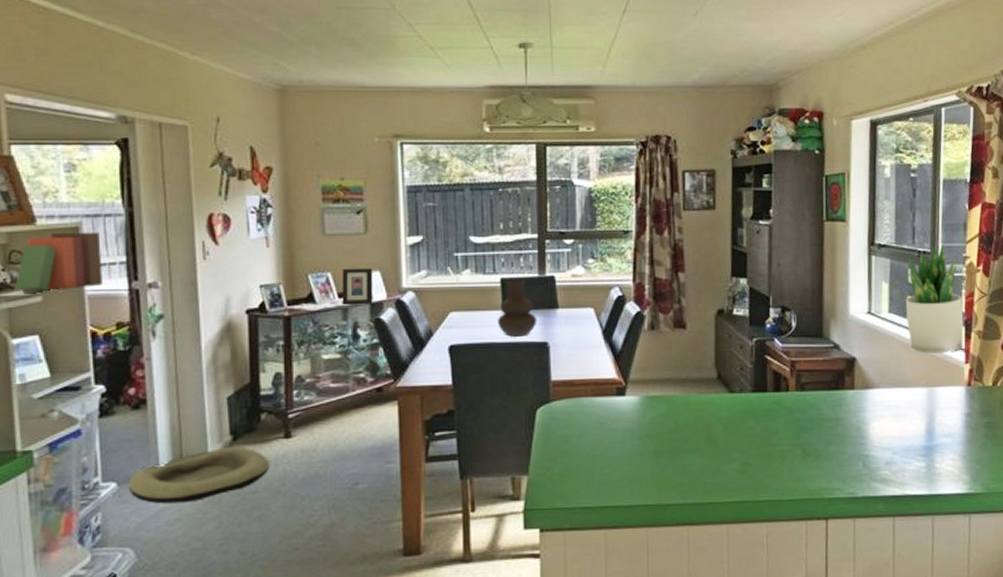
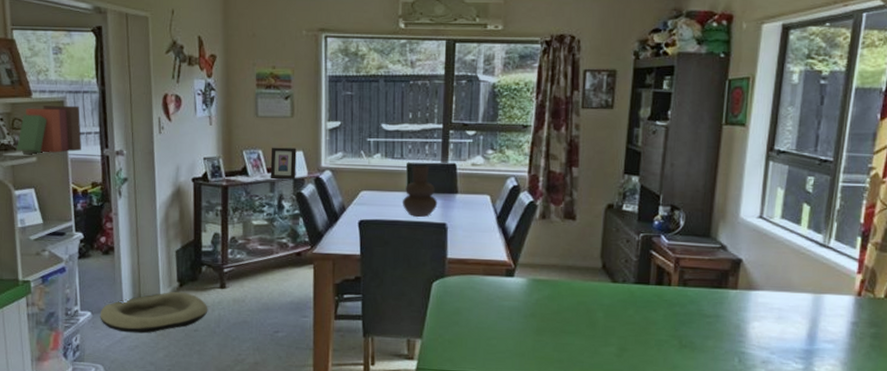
planter: present [905,244,964,353] -> none [799,153,862,262]

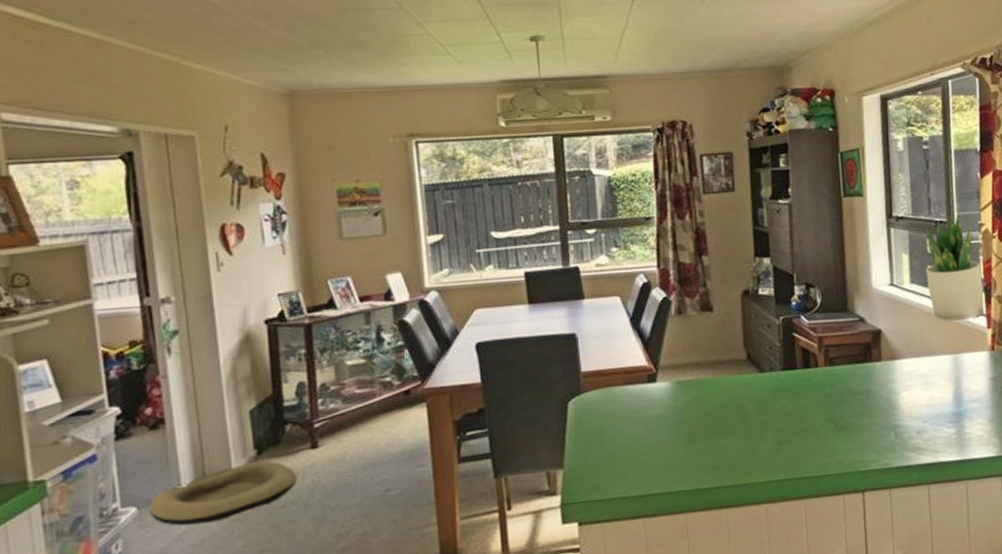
books: present [17,105,81,154] -> none [19,249,112,317]
picture frame: present [270,147,297,180] -> none [362,269,396,309]
vase: present [402,165,438,217] -> none [523,272,564,331]
planter: none [799,153,862,262] -> present [925,213,985,321]

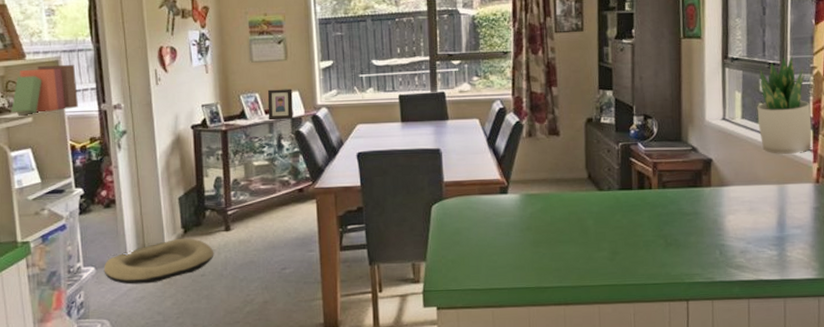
books: none [19,249,112,317] -> present [11,64,78,115]
picture frame: none [362,269,396,309] -> present [267,89,293,121]

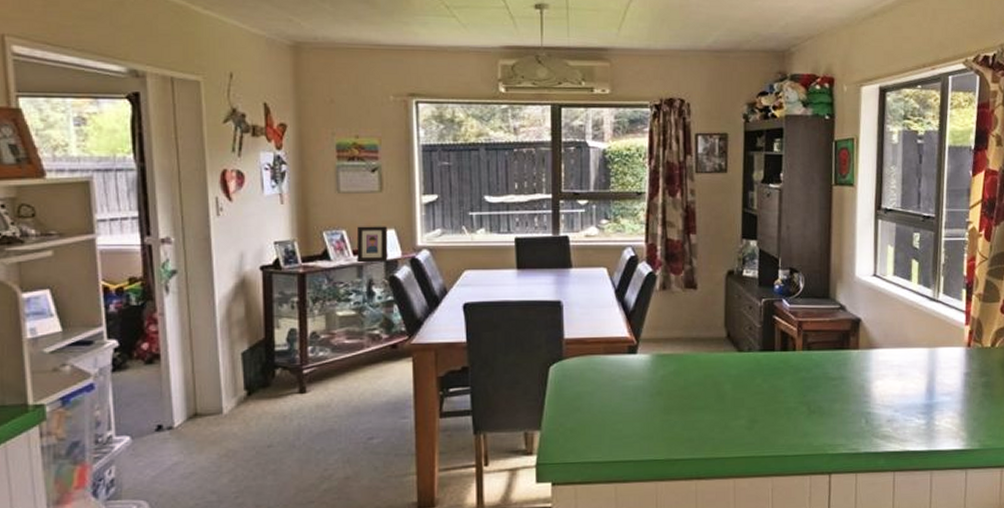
books: present [11,64,78,115] -> none [24,186,114,247]
dog bed: present [103,238,214,285] -> none [142,401,285,458]
planter: present [757,56,812,154] -> none [909,209,965,315]

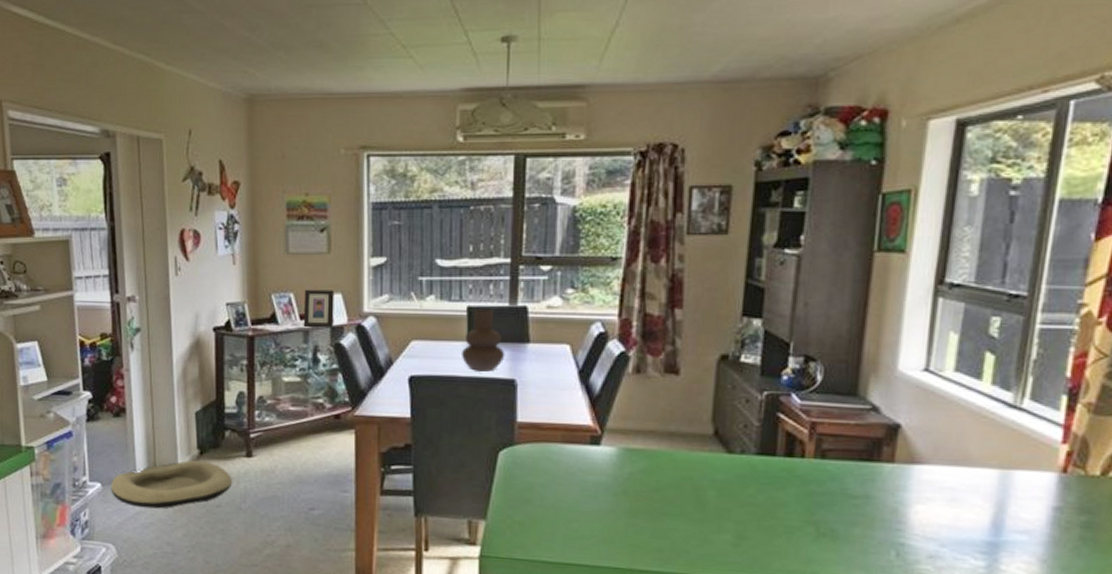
dog bed: none [142,401,285,458] -> present [110,460,233,509]
vase: none [511,240,551,295] -> present [461,309,505,372]

